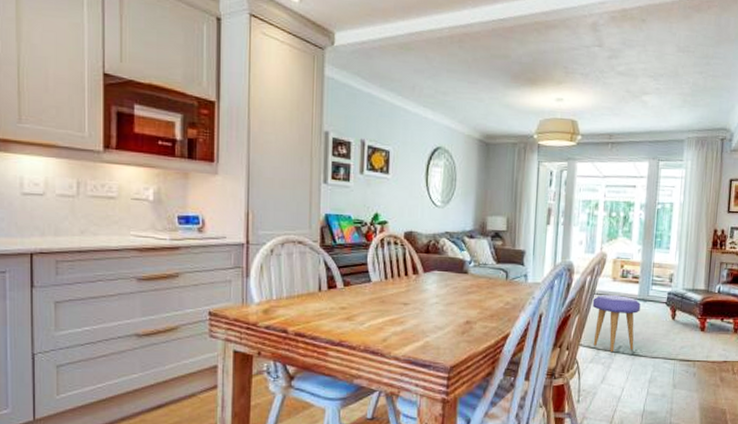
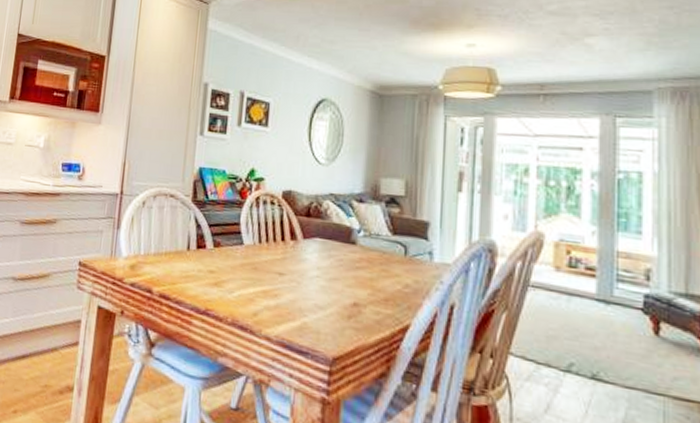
stool: present [592,295,641,352] -> none [526,288,601,372]

